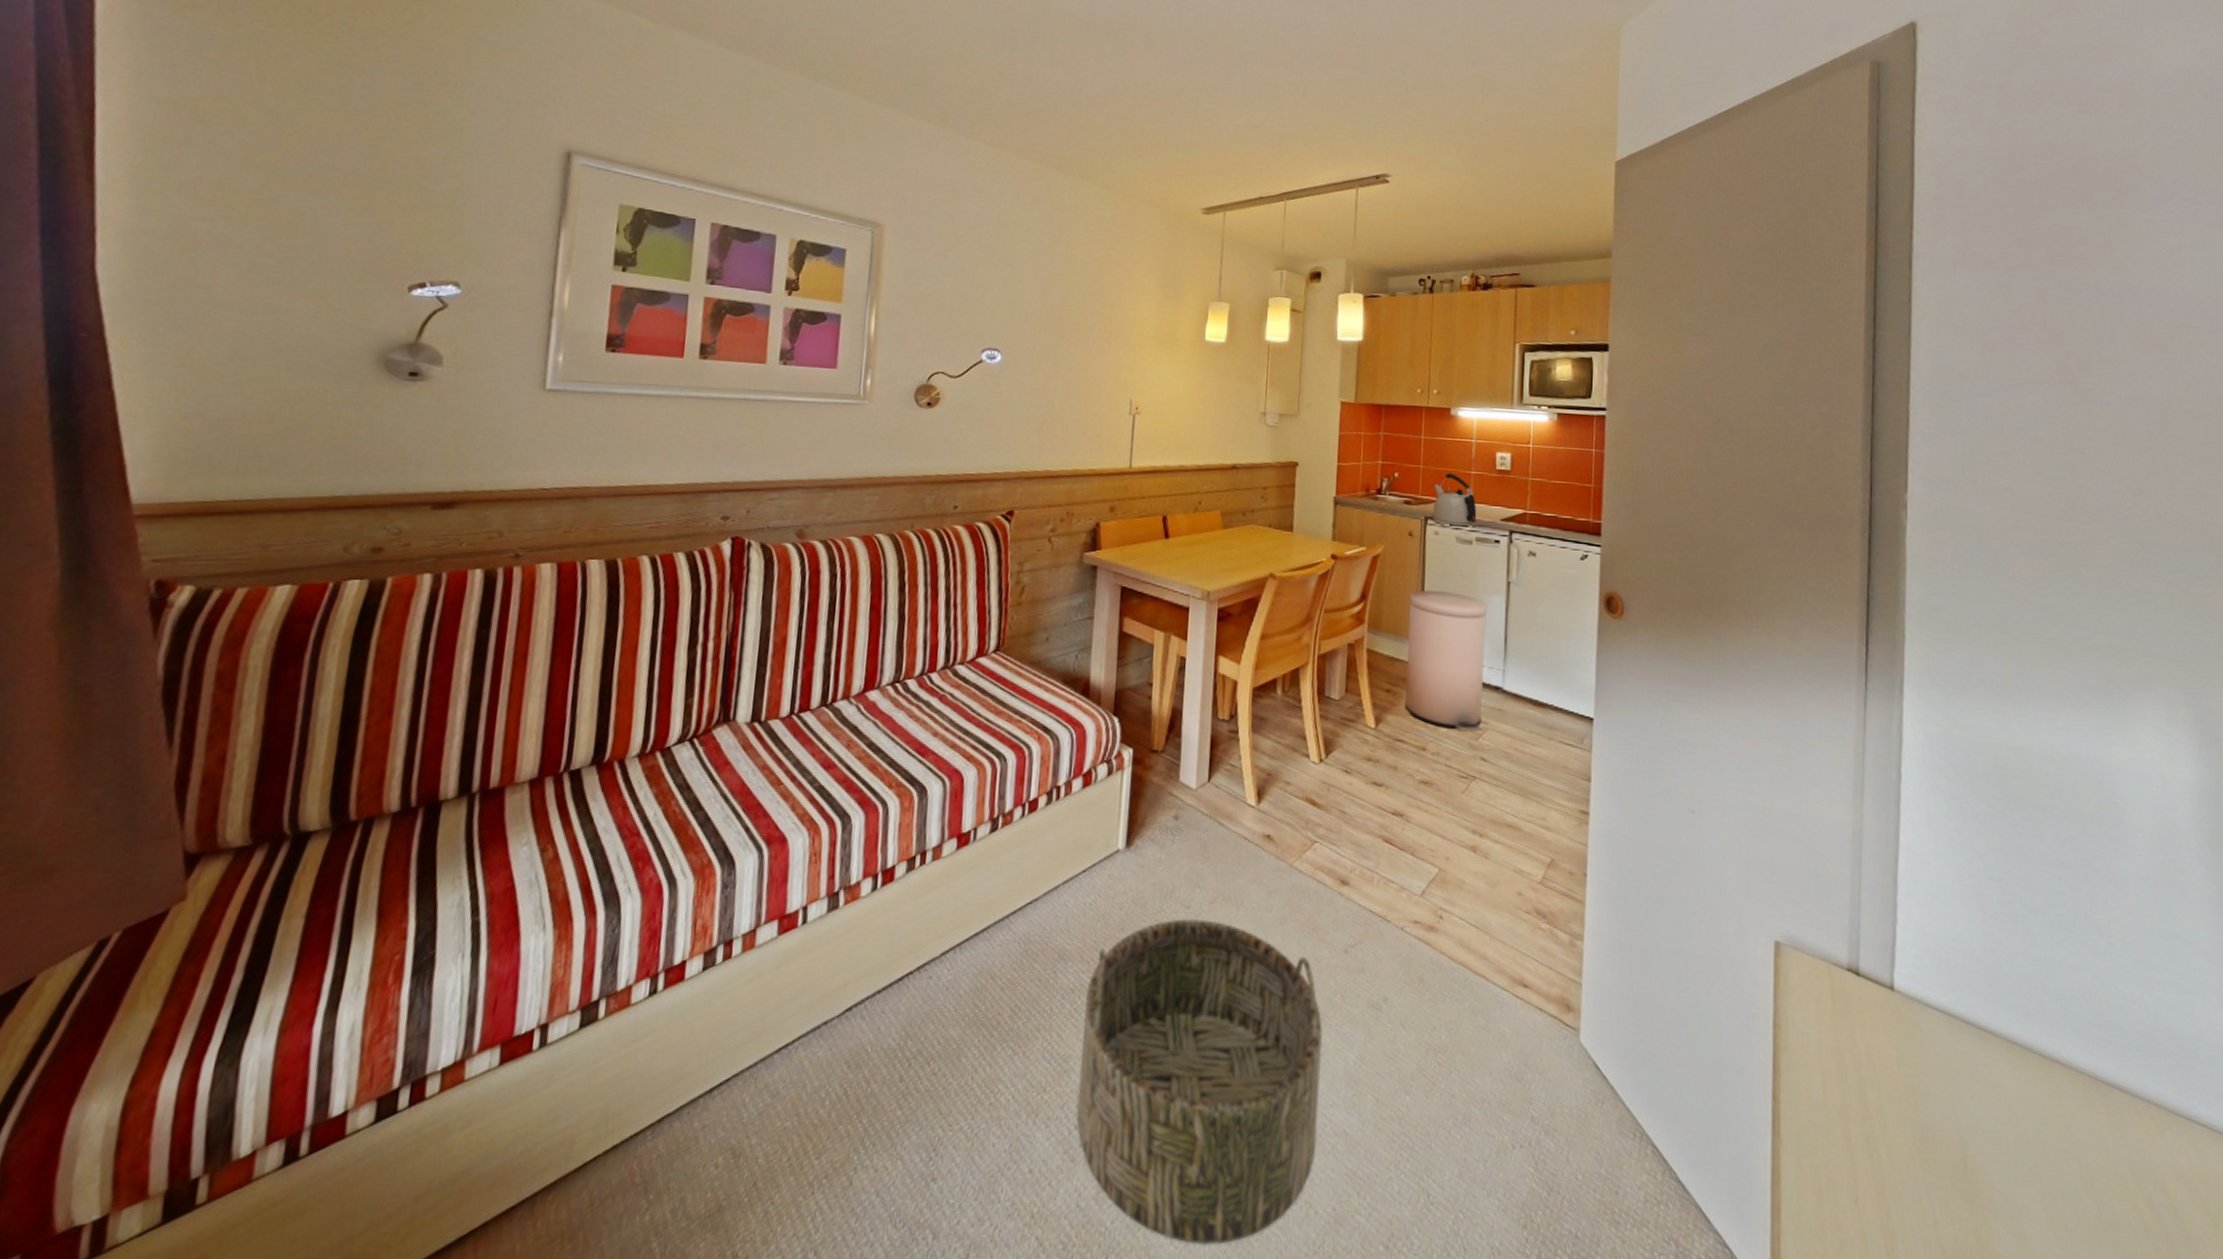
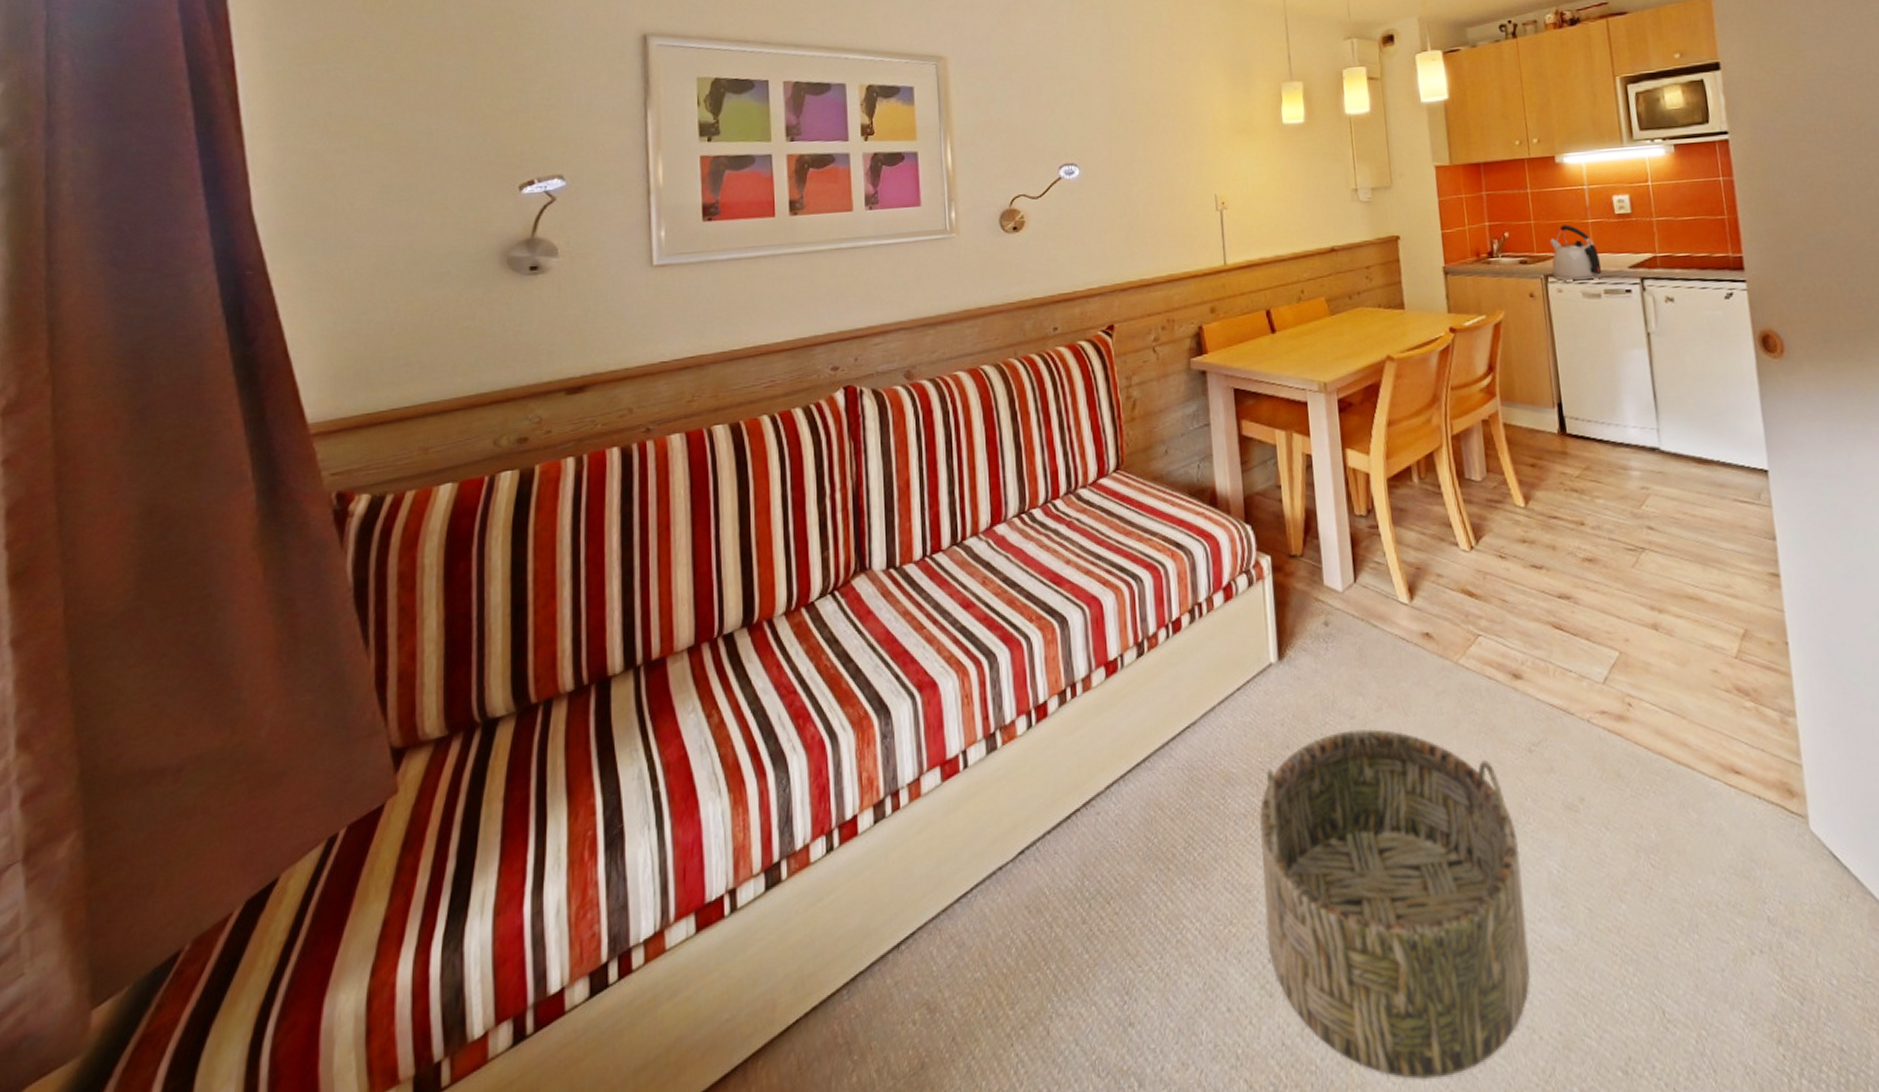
pedal bin: present [1404,589,1487,732] -> none [1541,351,1645,501]

